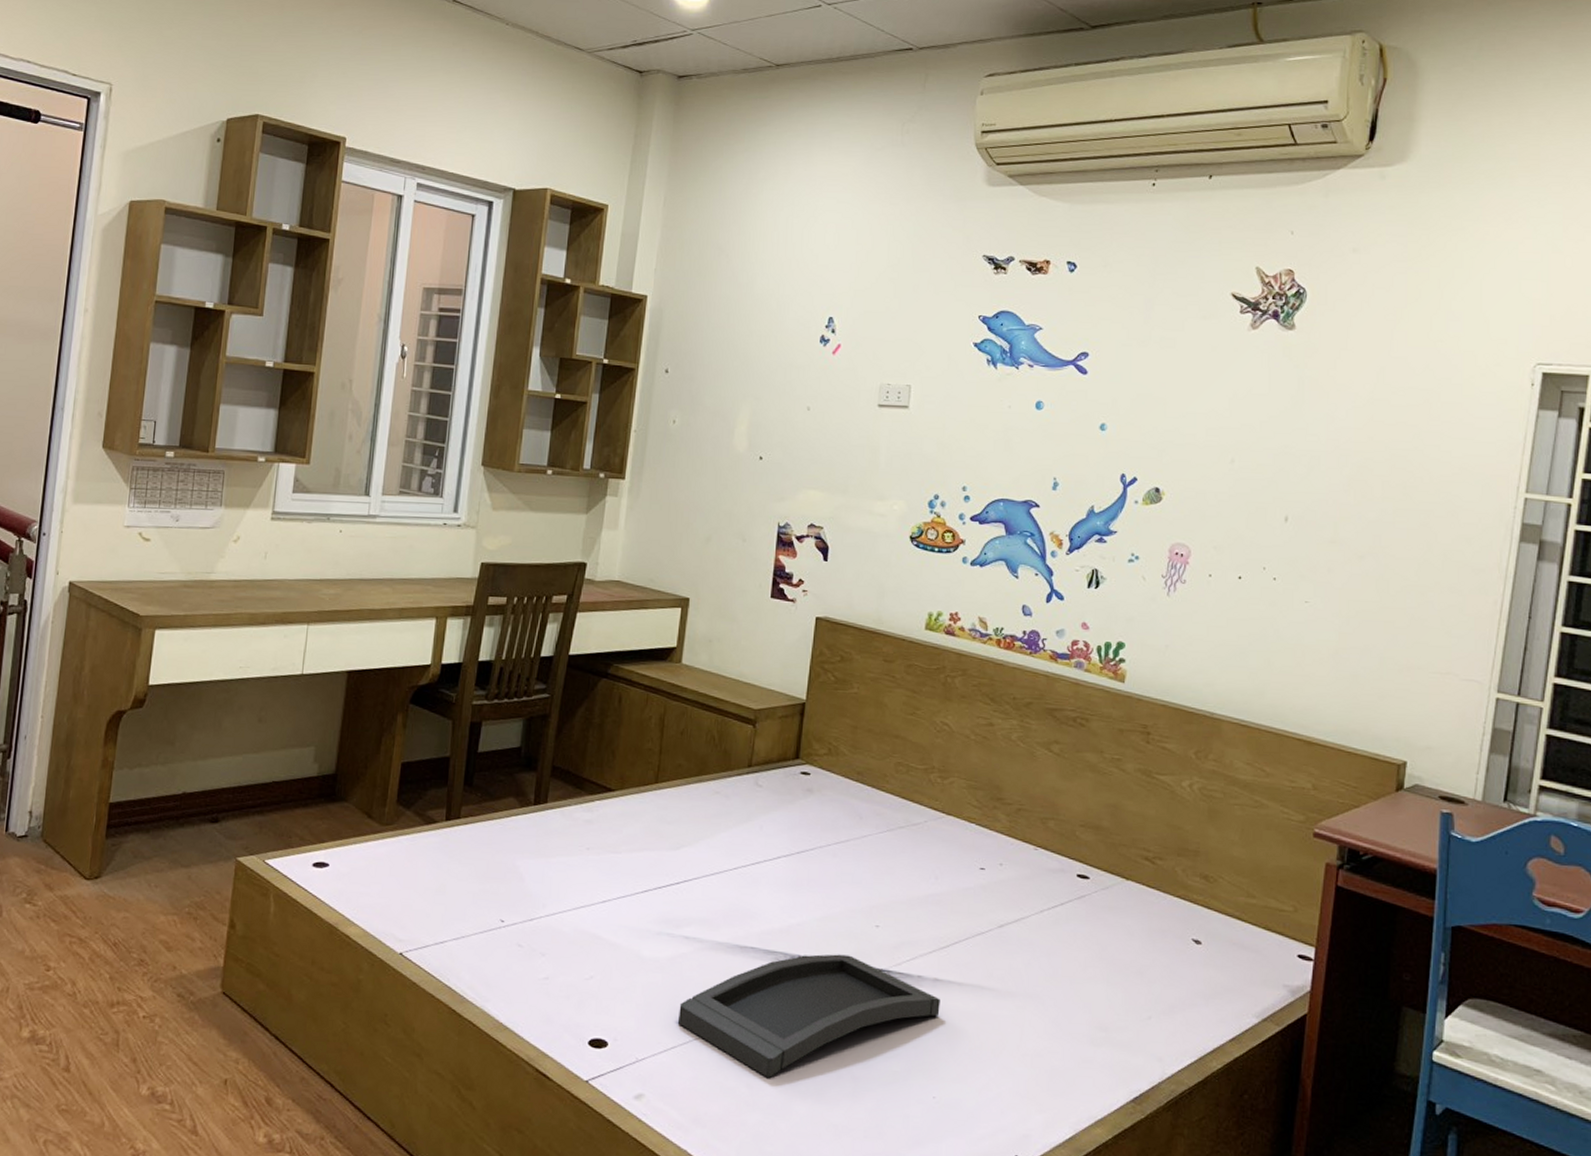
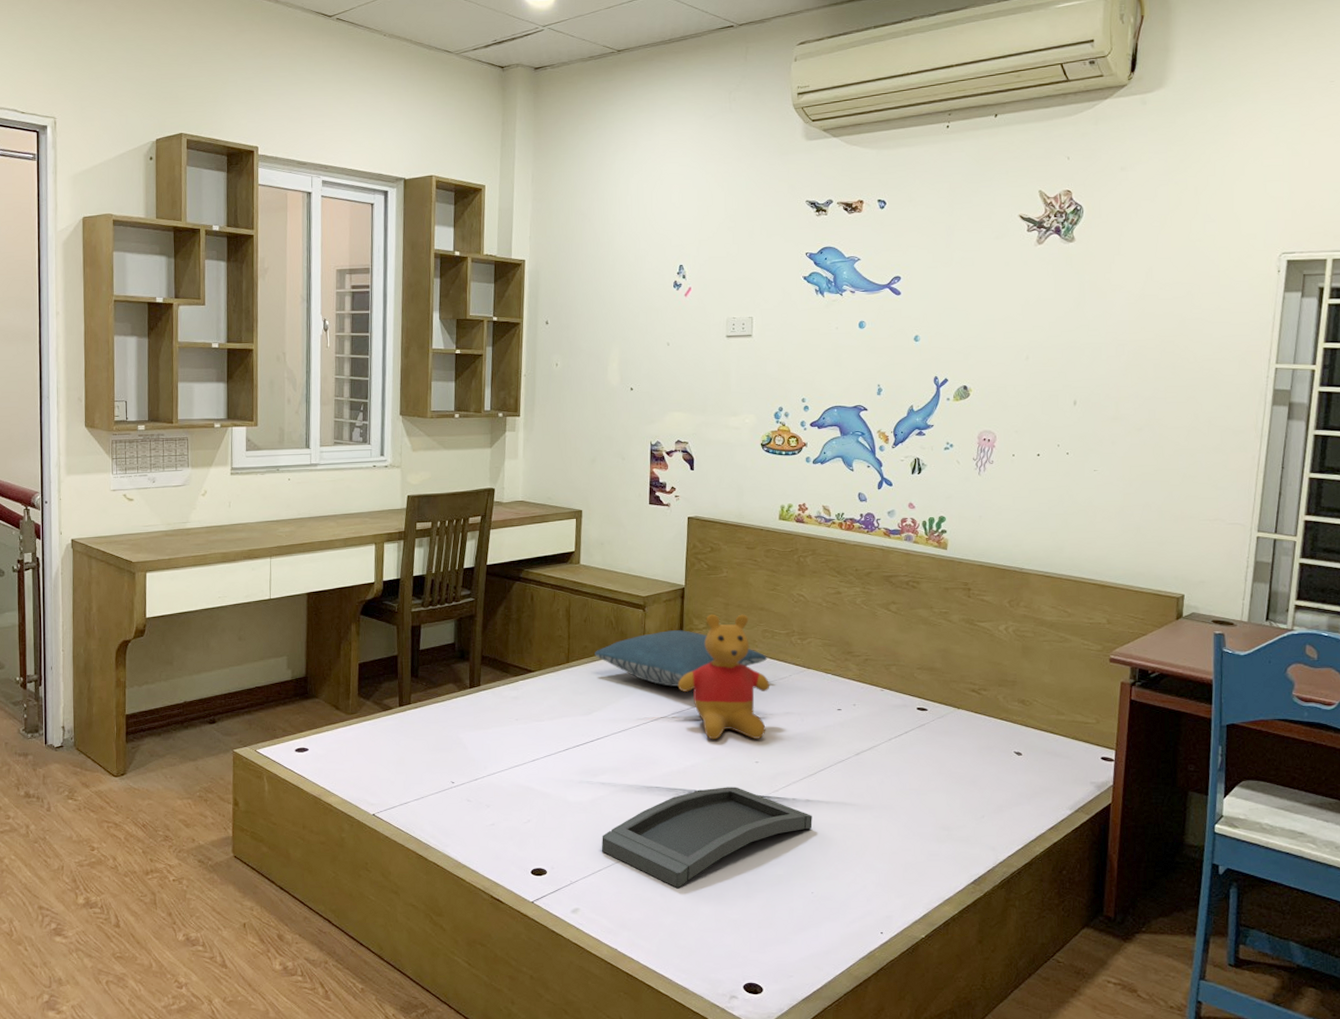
pillow: none [690,753,899,824] -> present [595,630,767,687]
teddy bear: none [787,737,900,897] -> present [677,614,770,740]

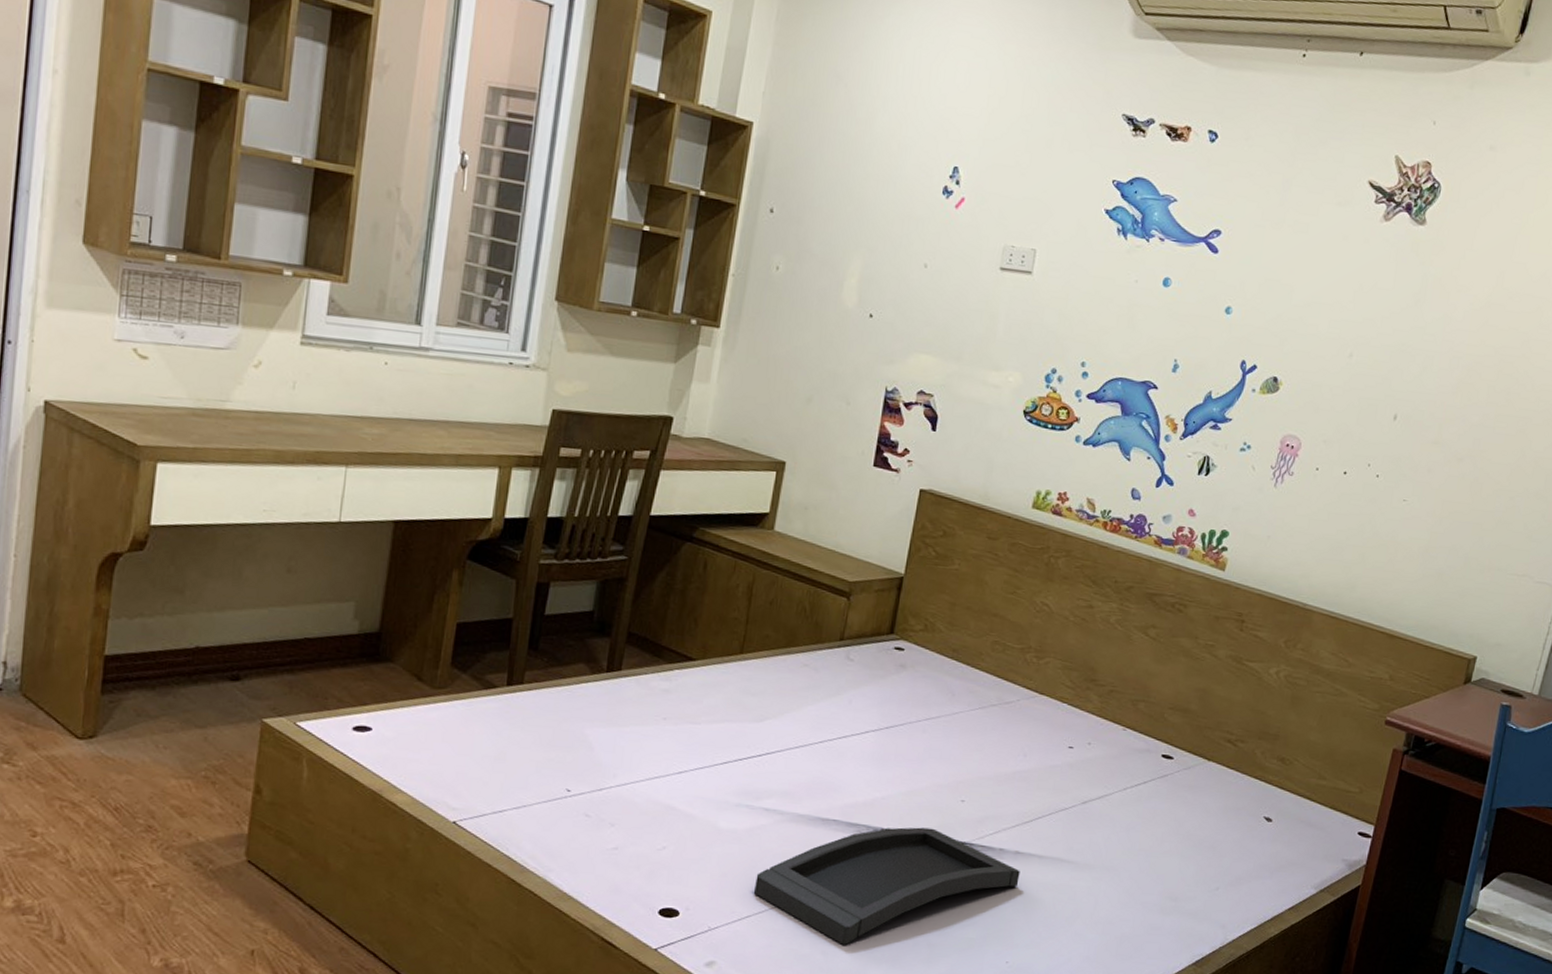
pillow: present [595,630,767,687] -> none [777,628,993,699]
teddy bear: present [677,614,770,740] -> none [878,613,993,773]

